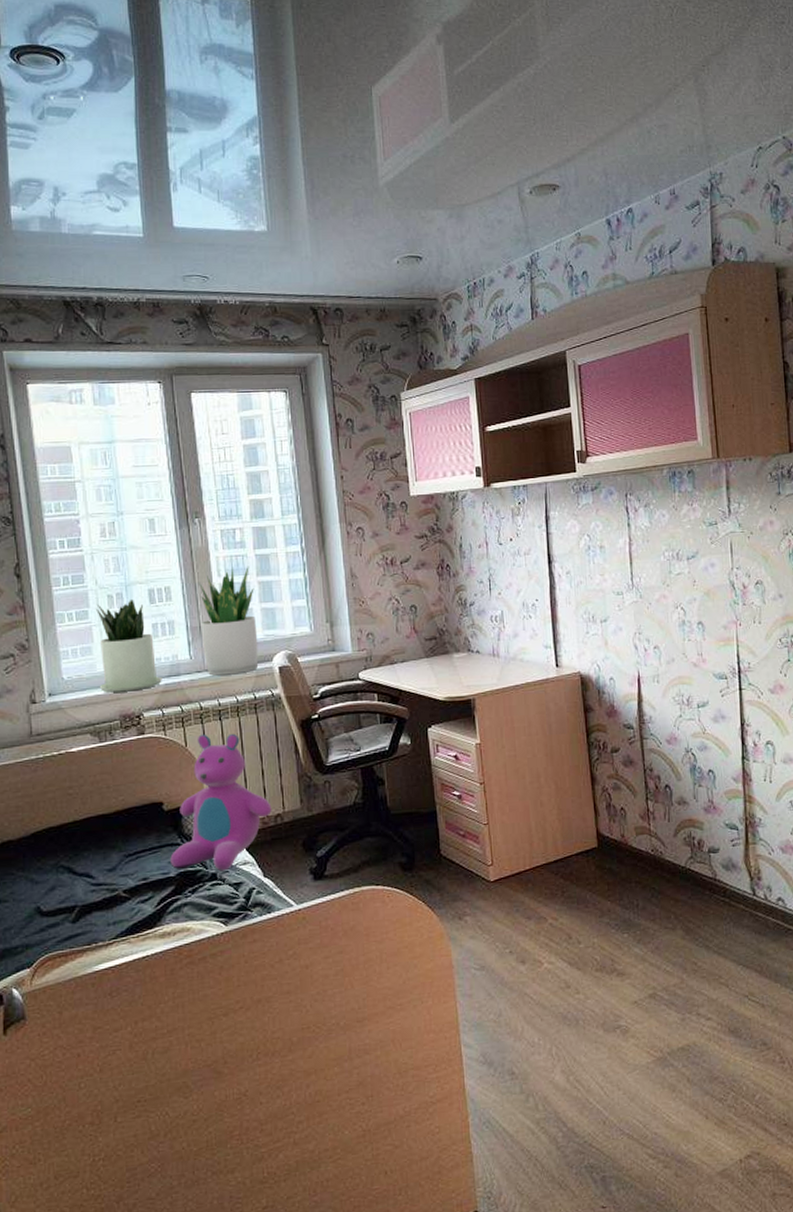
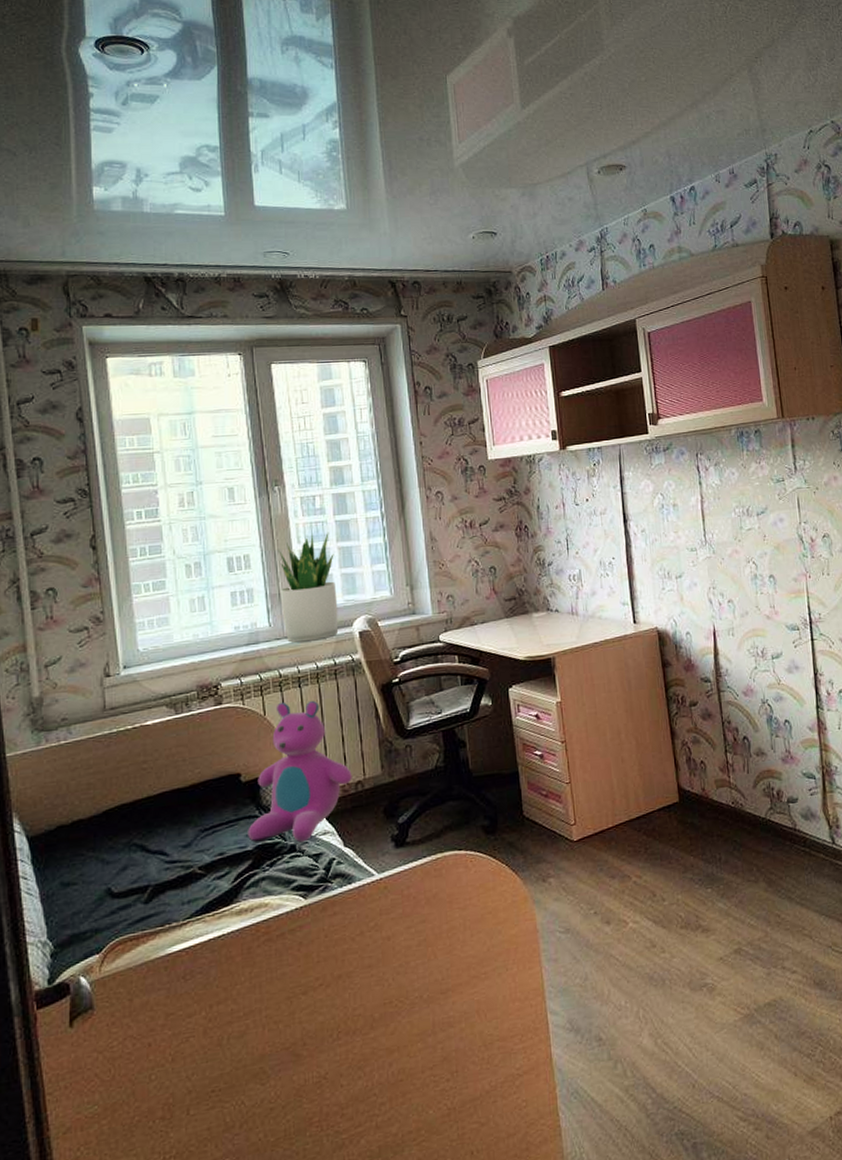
planter: present [96,600,164,693] -> none [174,568,242,663]

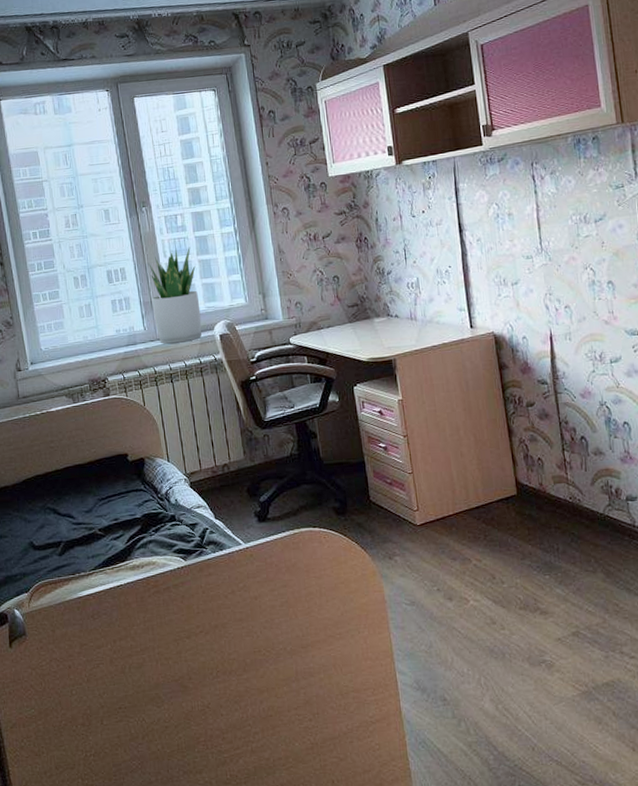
stuffed bear: present [248,700,352,844] -> none [136,394,219,514]

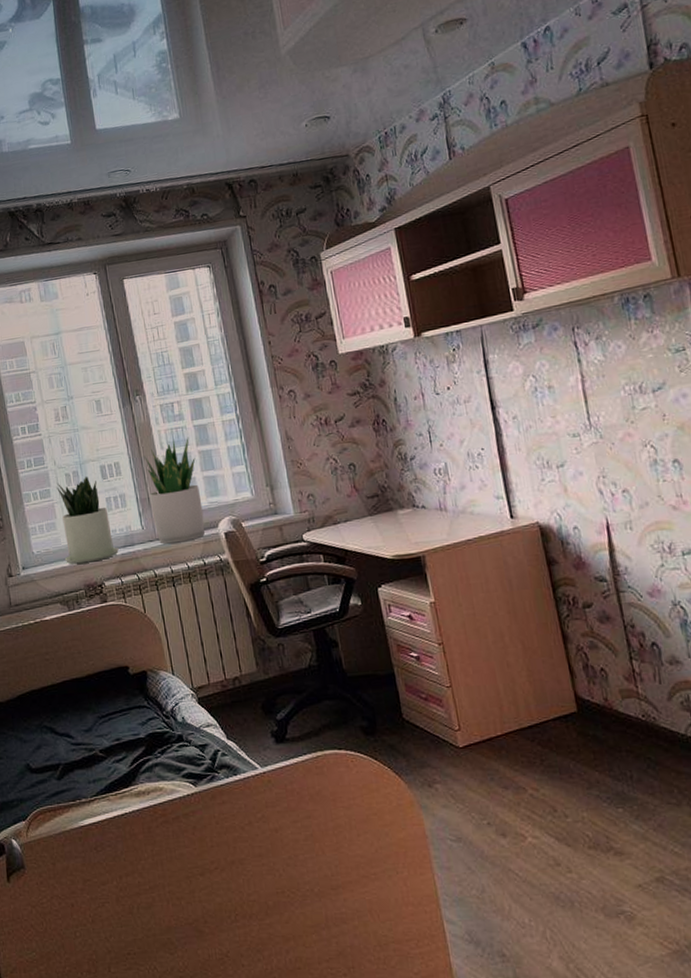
planter: none [65,280,123,361] -> present [56,476,120,564]

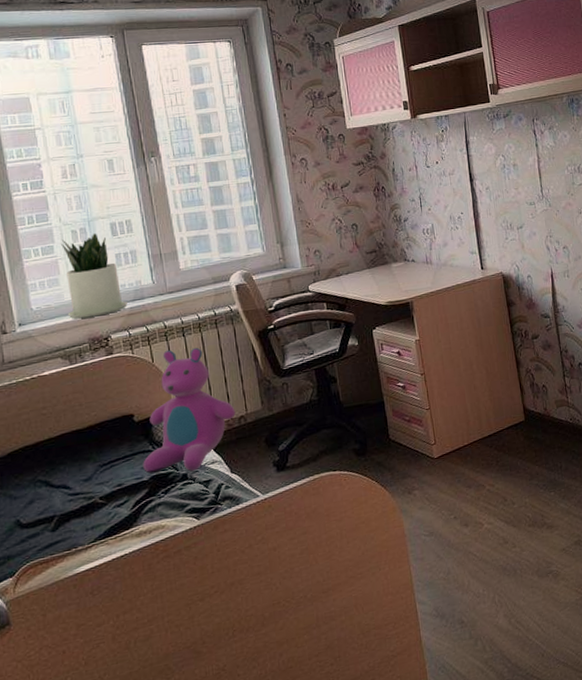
stuffed bear: none [139,599,230,733] -> present [143,347,236,475]
planter: present [144,437,206,544] -> none [158,197,217,297]

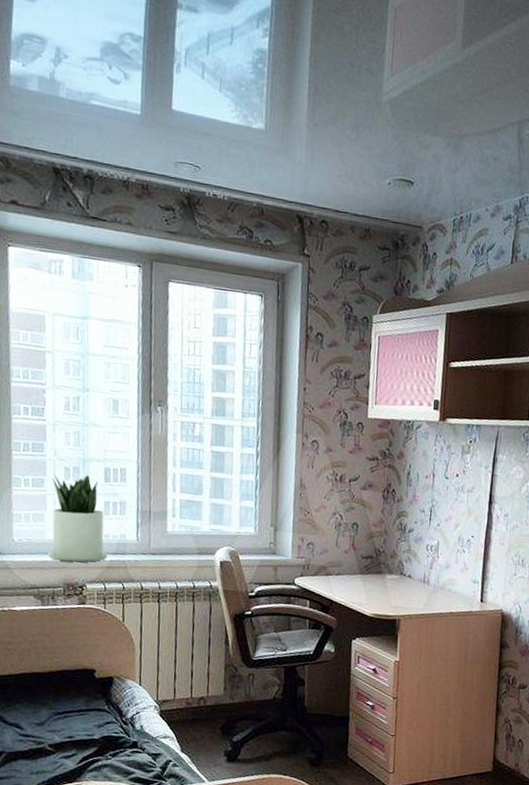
stuffed bear: present [143,347,236,475] -> none [96,612,197,741]

